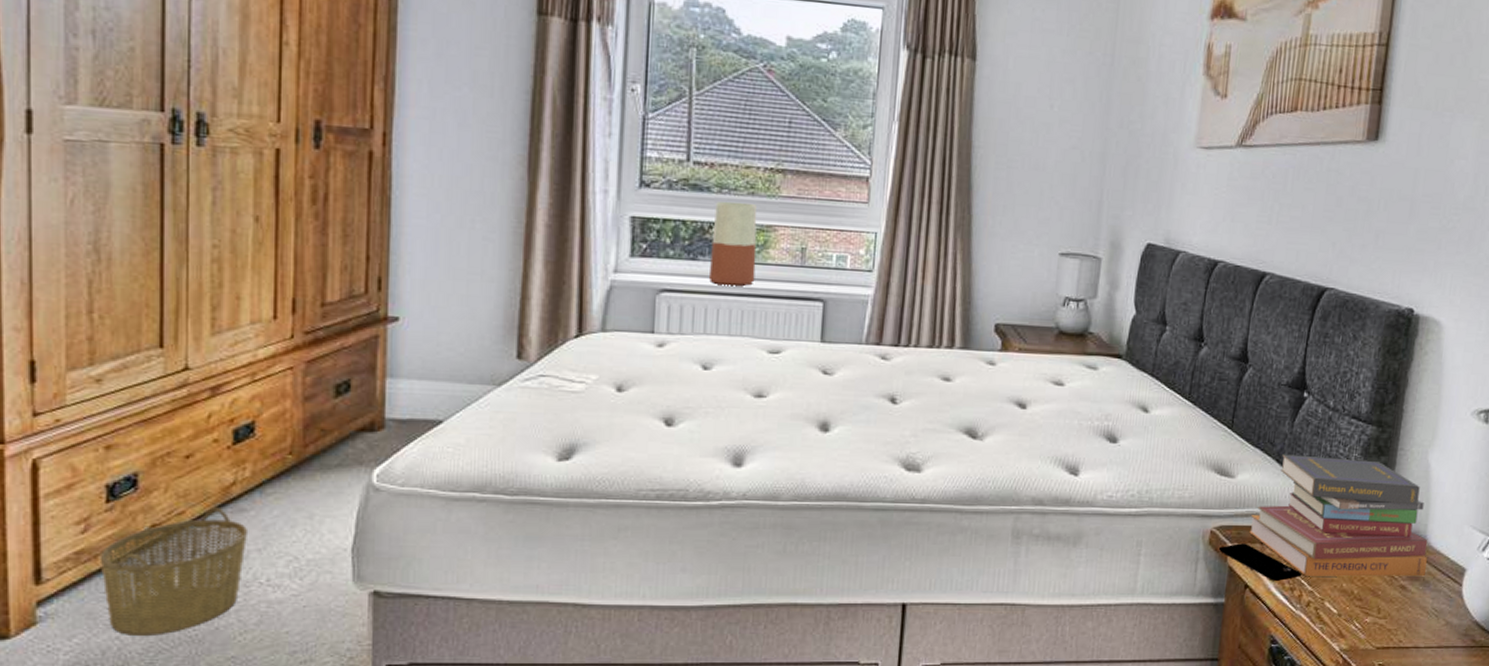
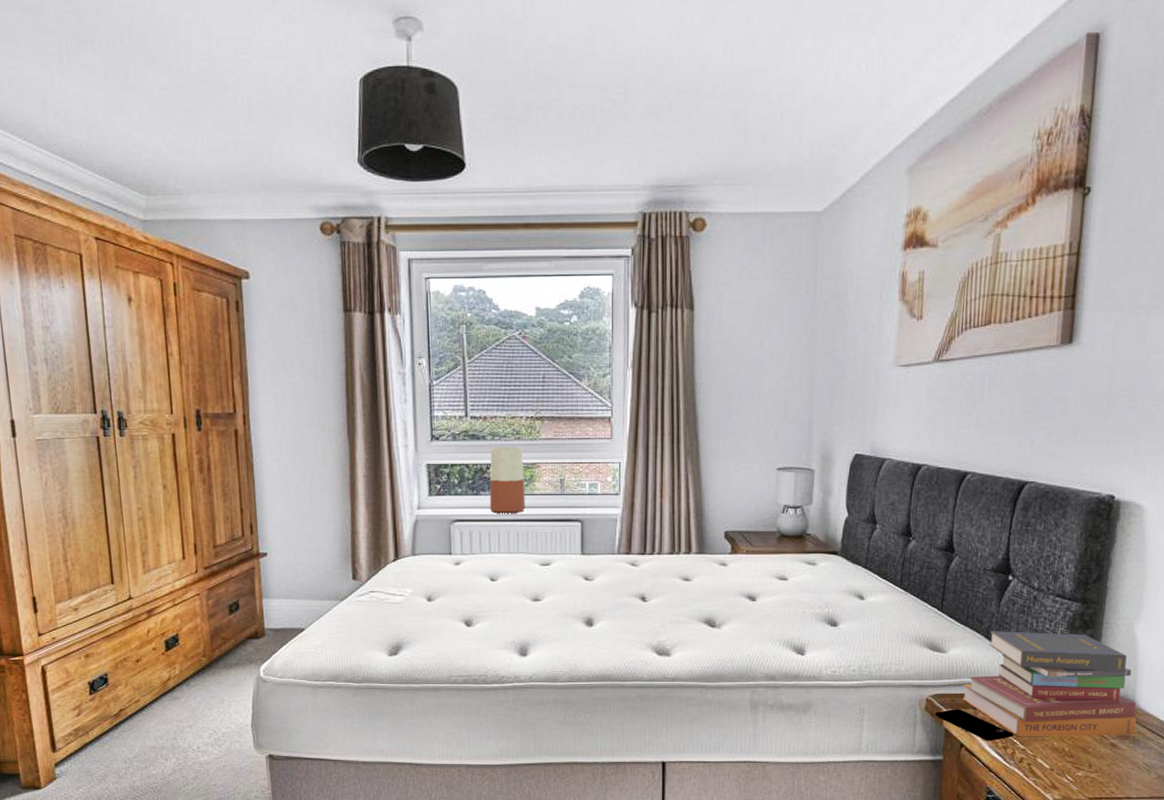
basket: present [99,508,249,636] -> none [89,697,182,787]

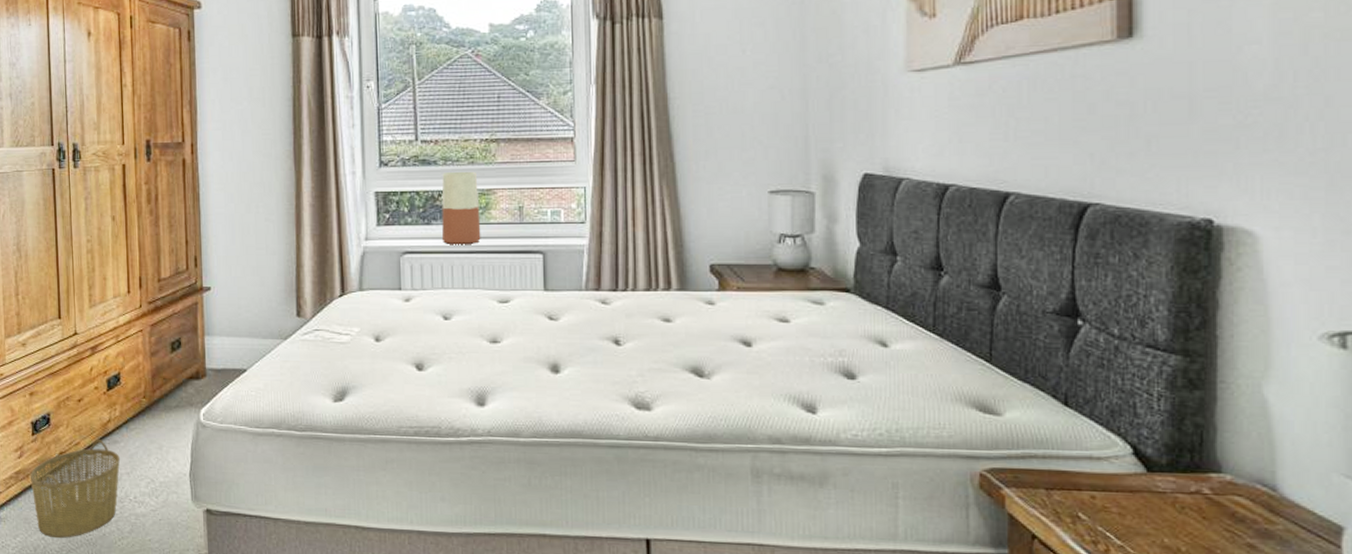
basket: none [89,697,182,787] -> present [30,440,121,538]
smartphone: present [935,709,1015,742] -> none [994,488,1106,534]
books: present [962,631,1137,736] -> none [1027,389,1282,535]

